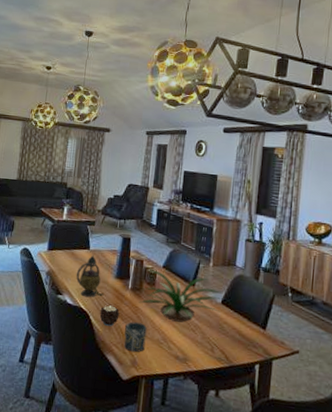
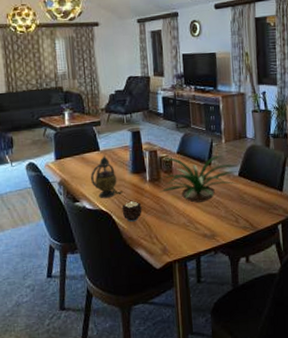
cup: present [124,322,147,353] -> none [149,211,173,241]

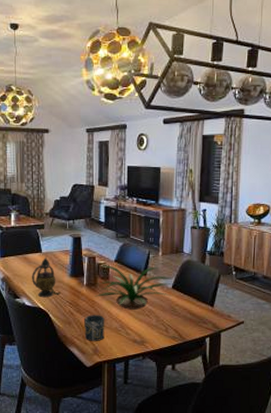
candle: present [121,201,142,222] -> none [58,302,78,321]
cup: none [149,211,173,241] -> present [83,315,105,342]

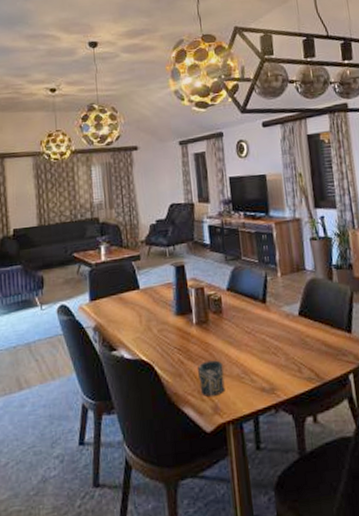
teapot: present [31,257,61,298] -> none [129,294,166,346]
plant: present [95,265,172,310] -> none [207,291,300,349]

